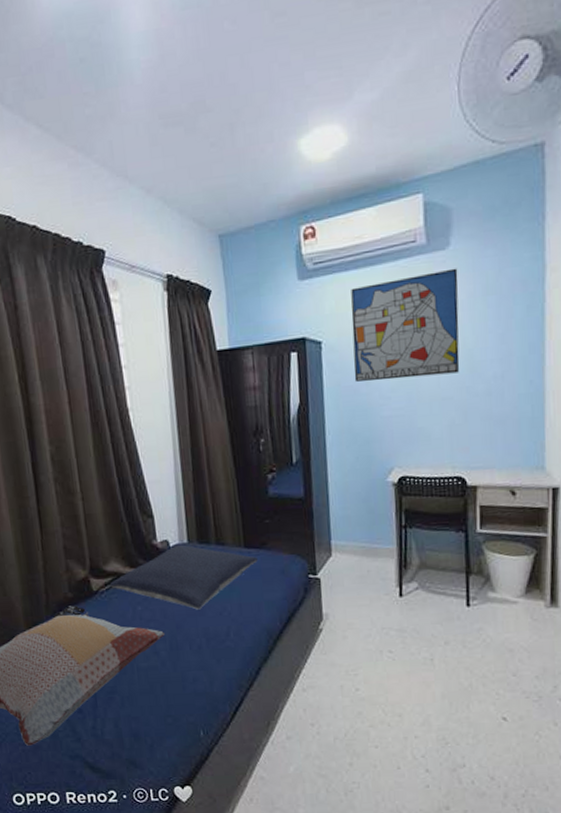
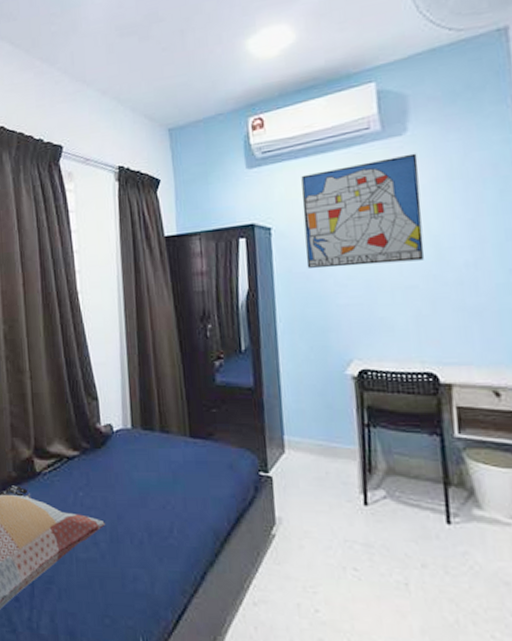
pillow: present [109,544,257,610] -> none [52,429,204,501]

